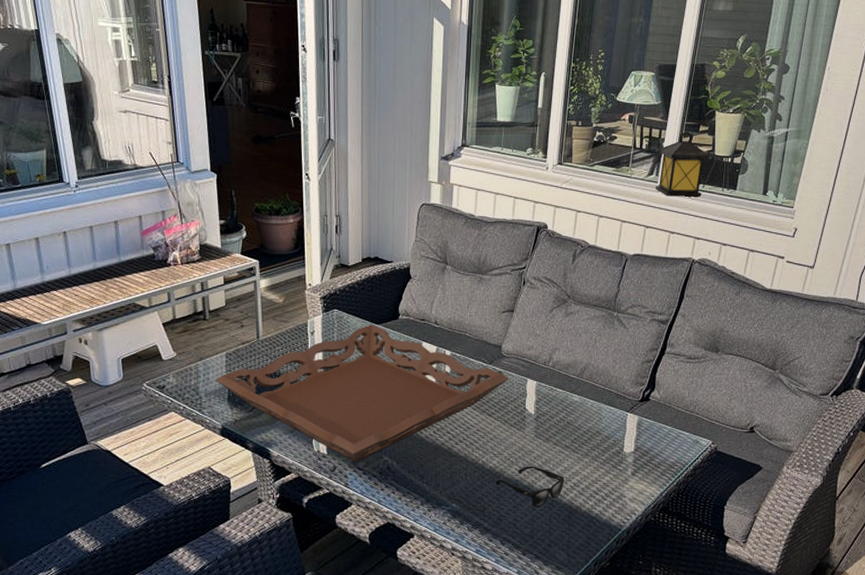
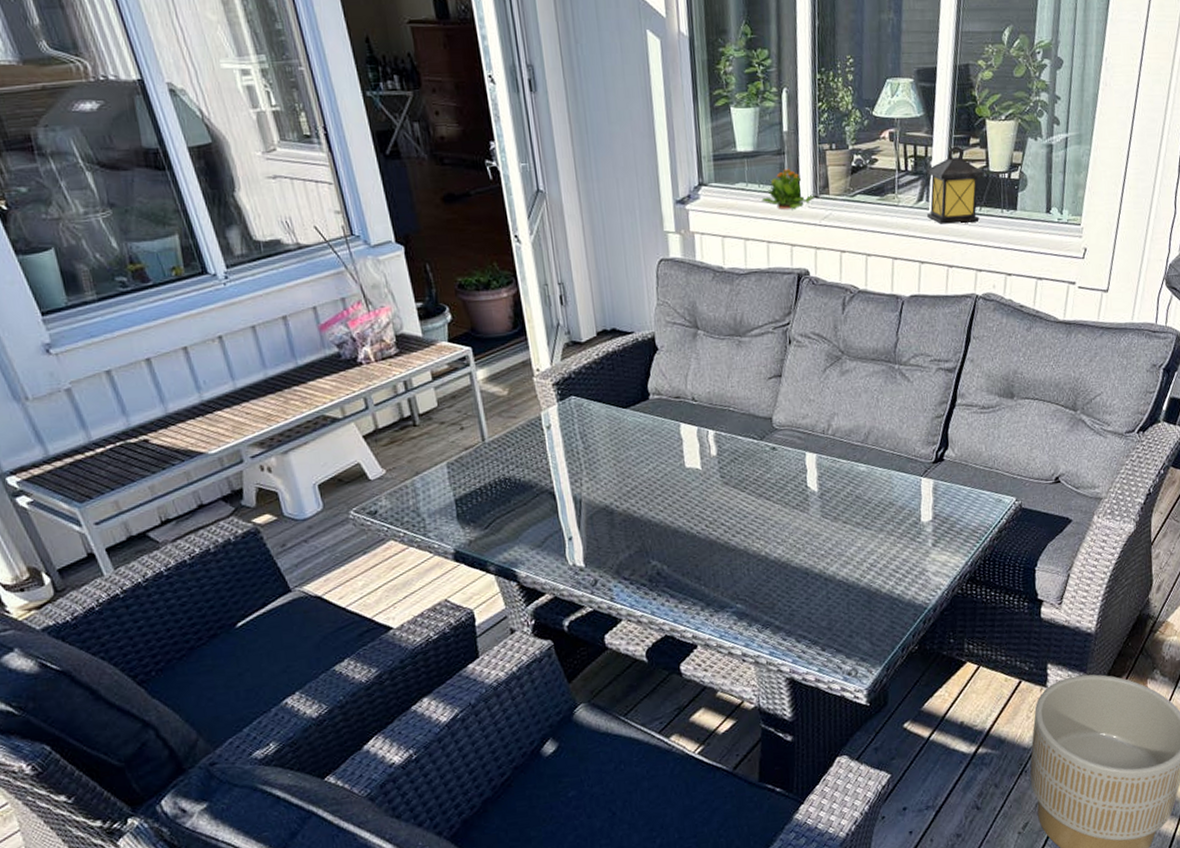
tray: present [214,324,509,463] -> none [437,409,785,573]
sunglasses: present [495,466,564,508] -> none [782,550,860,597]
potted flower: none [513,138,560,173] -> present [761,168,816,211]

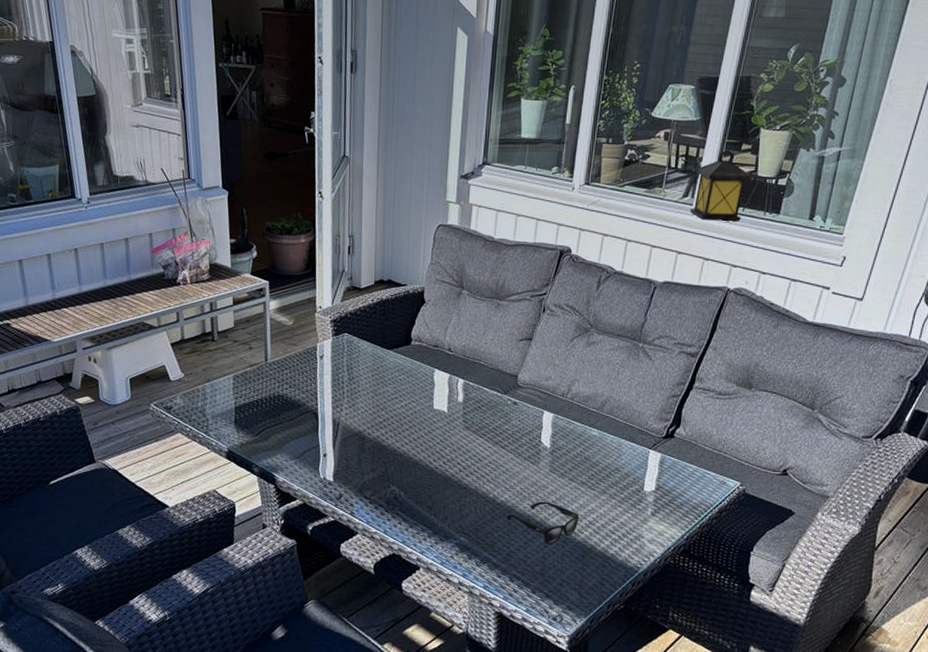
potted flower: present [761,168,816,211] -> none [537,156,587,194]
sunglasses: none [782,550,860,597] -> present [506,501,579,545]

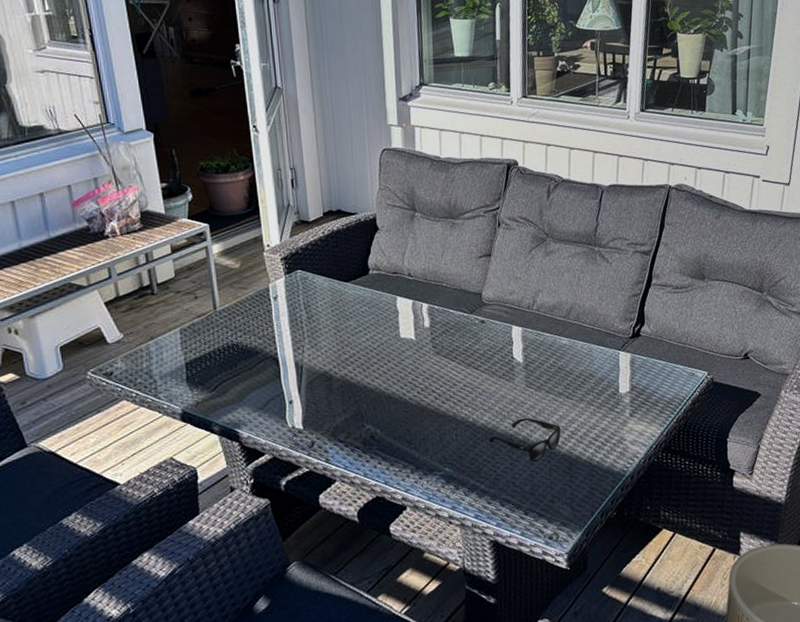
lantern: present [690,150,752,221] -> none [623,55,676,123]

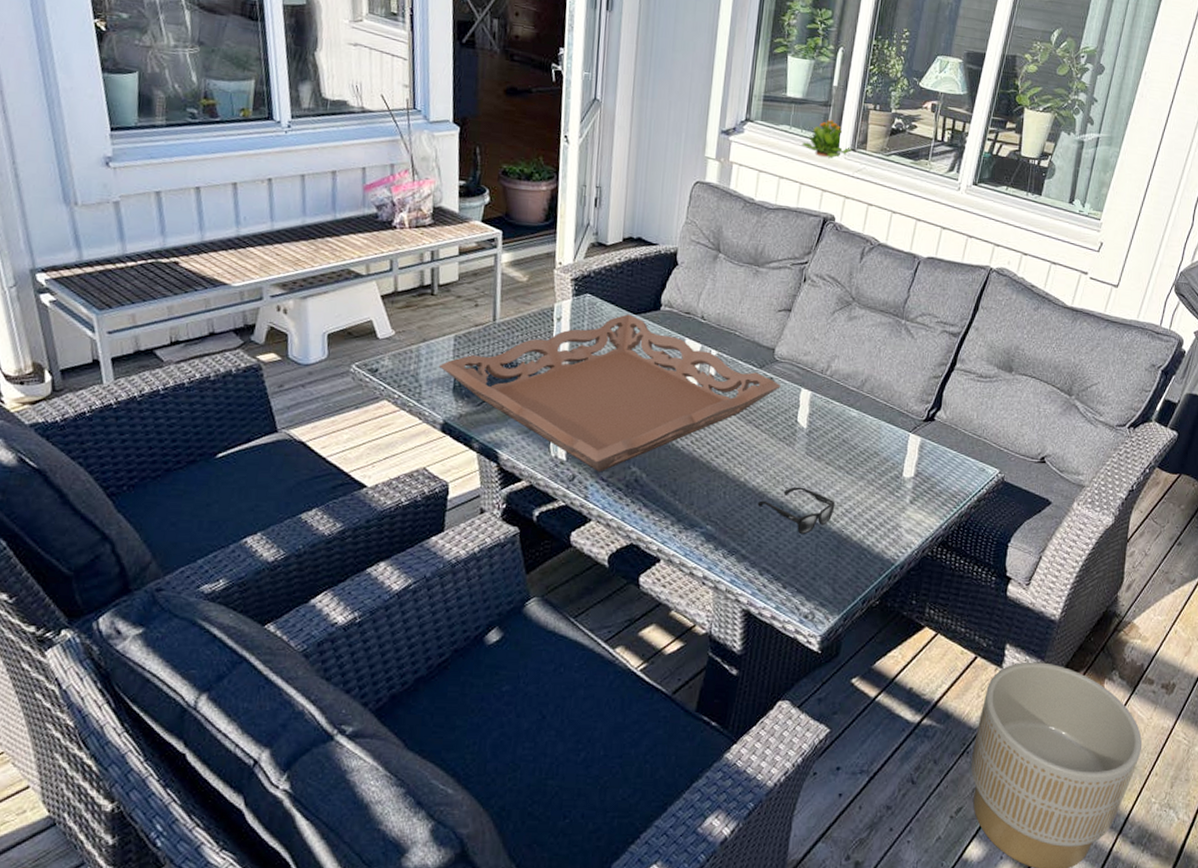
tray: none [169,283,493,435] -> present [438,314,781,472]
potted flower: none [476,71,524,108] -> present [801,119,853,159]

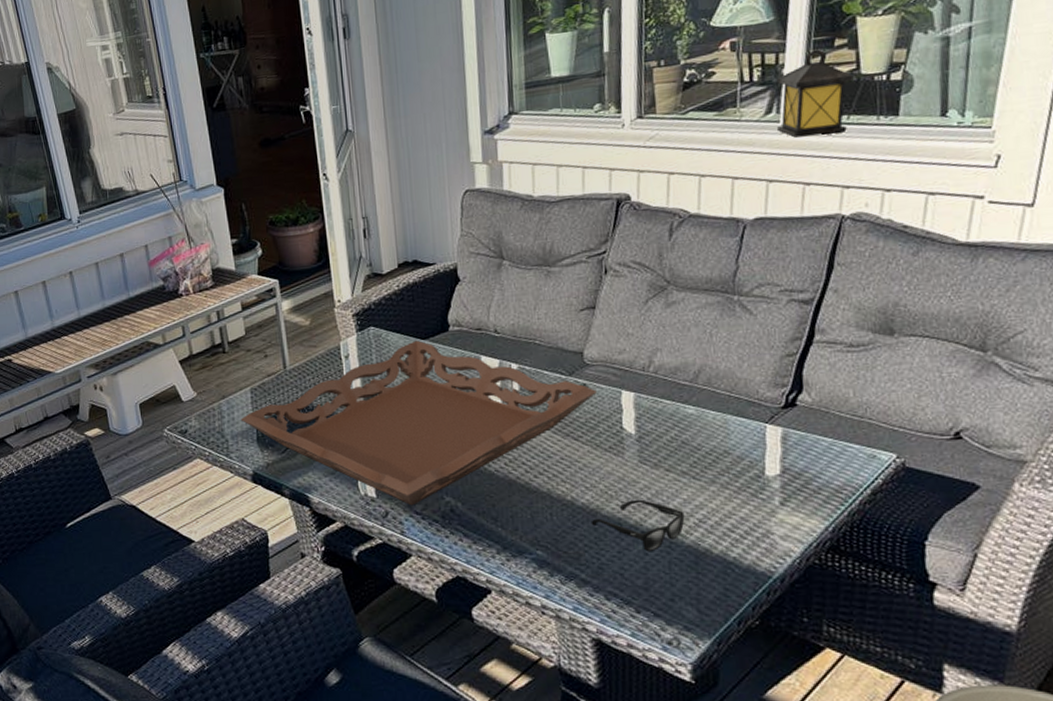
potted flower: present [801,119,853,159] -> none [577,89,640,134]
lantern: none [955,127,1015,200] -> present [776,49,854,138]

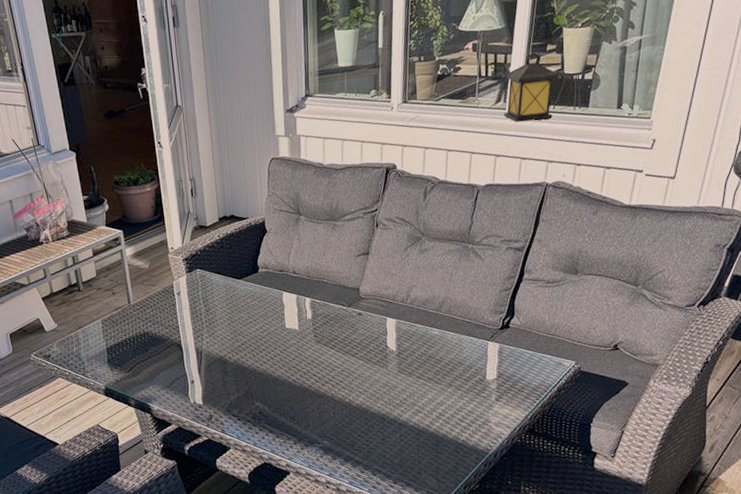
tray: present [240,340,597,506] -> none [94,280,369,410]
sunglasses: present [591,499,685,552] -> none [363,400,430,439]

